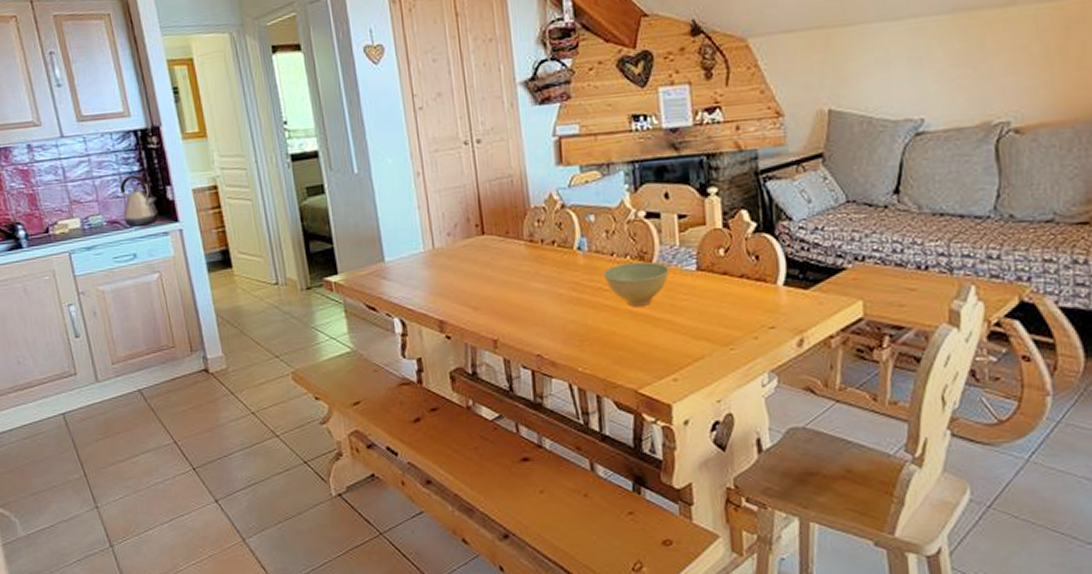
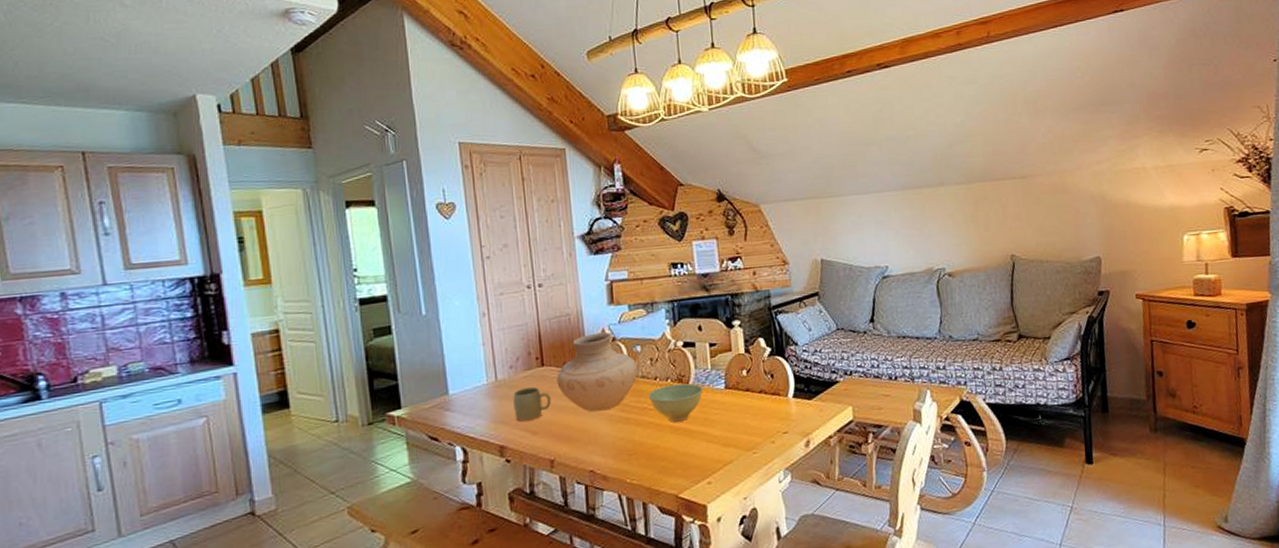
kettle: present [120,175,159,227] -> none [168,321,211,372]
mug: none [452,258,493,295] -> present [513,387,551,422]
vase: none [498,197,592,289] -> present [556,332,639,412]

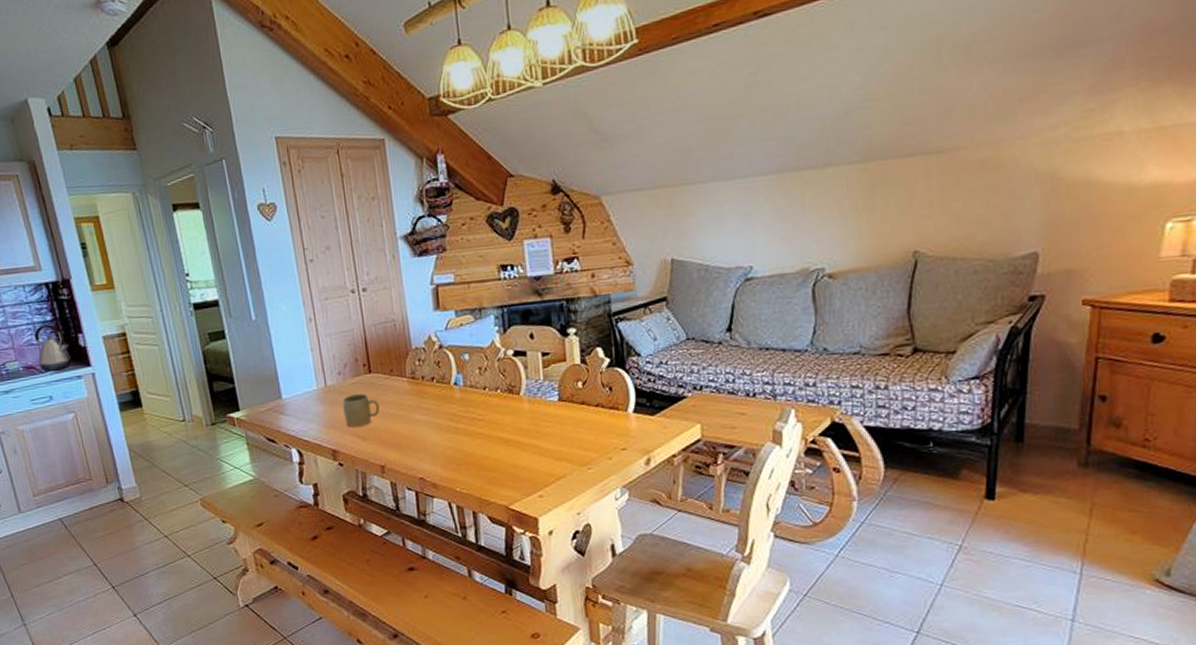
kettle: none [168,321,211,372] -> present [34,324,72,372]
vase: present [556,332,639,412] -> none [384,339,467,421]
bowl: present [648,383,704,422] -> none [477,394,536,434]

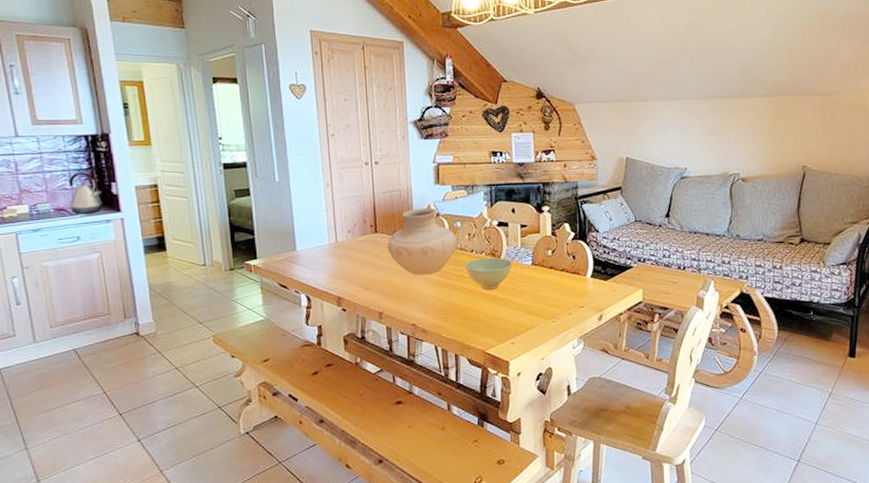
mug: present [342,394,380,427] -> none [350,250,382,278]
vase: none [384,339,467,421] -> present [387,207,458,275]
bowl: none [477,394,536,434] -> present [464,257,513,290]

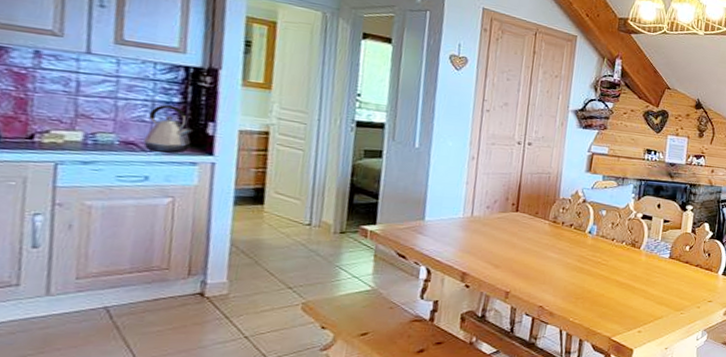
vase: present [387,207,458,275] -> none [526,193,601,258]
bowl: present [464,257,513,290] -> none [603,246,652,278]

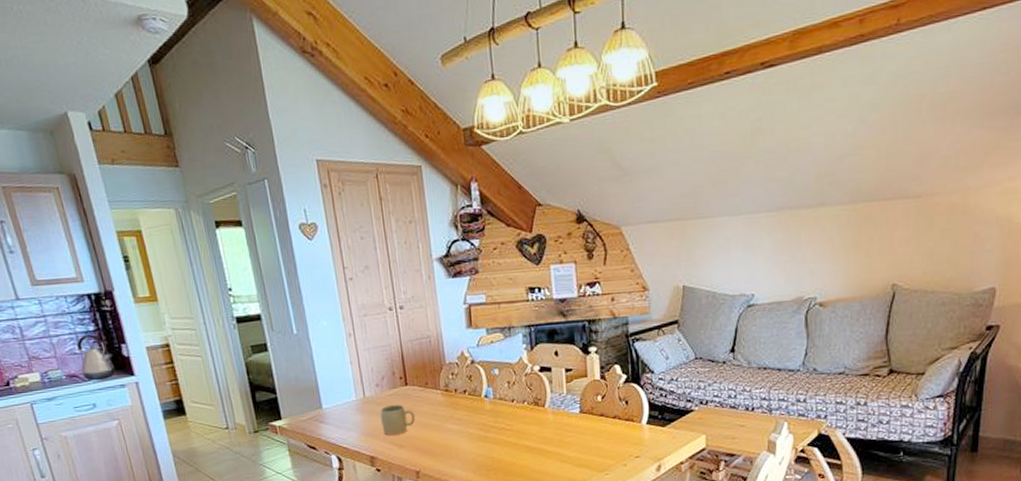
mug: none [482,227,518,256] -> present [380,405,415,436]

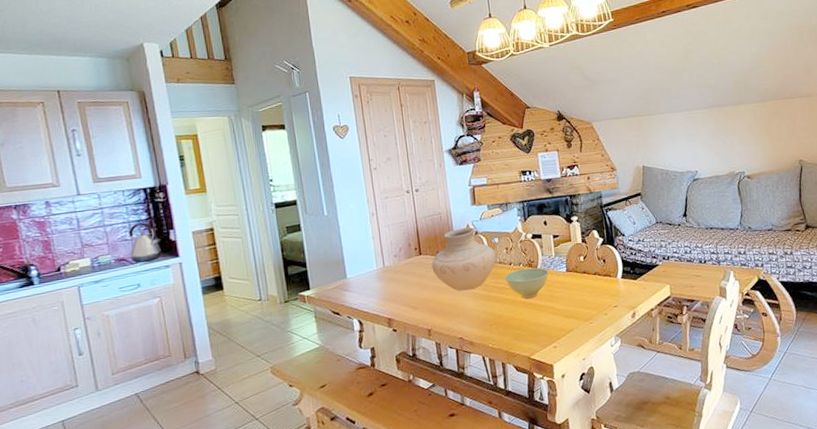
mug: present [380,405,415,436] -> none [397,272,428,299]
vase: none [419,354,497,430] -> present [431,227,497,291]
bowl: none [505,406,559,442] -> present [504,267,549,299]

